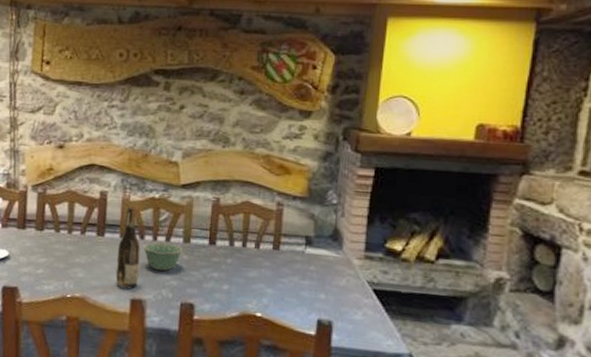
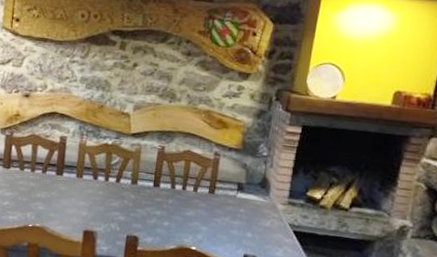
wine bottle: present [115,206,141,290] -> none [71,150,94,222]
bowl: present [144,243,182,271] -> none [97,183,130,208]

